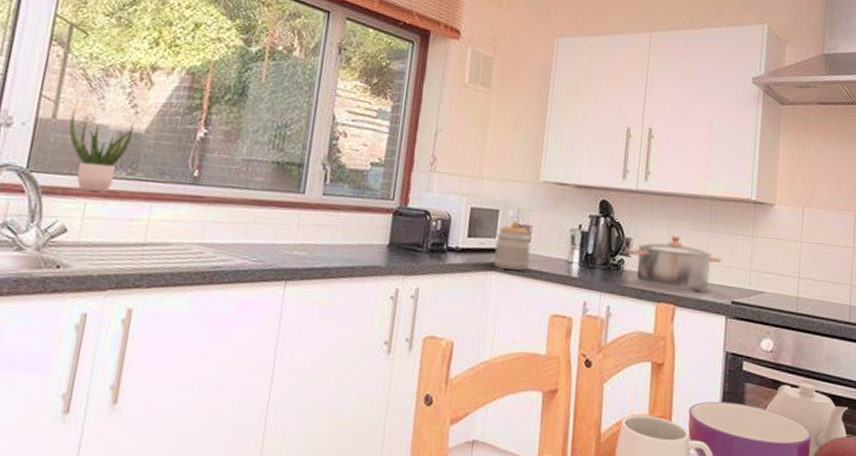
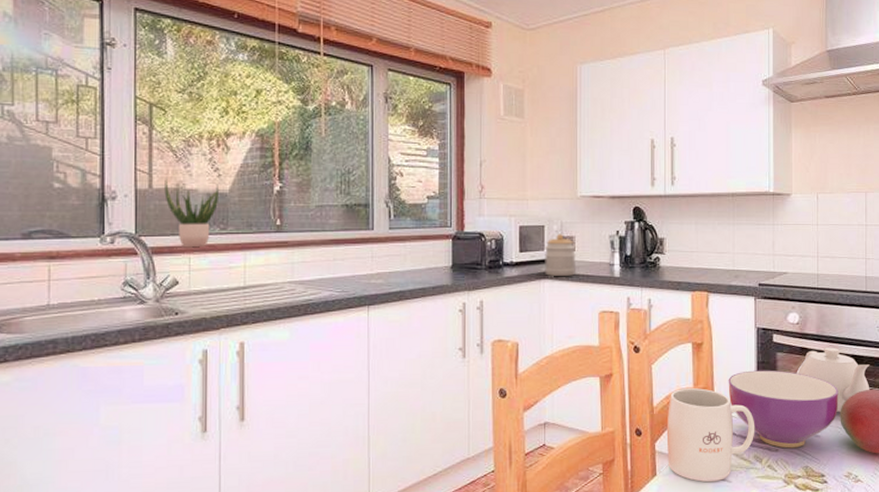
cooking pot: present [626,235,722,292] -> none [660,231,747,279]

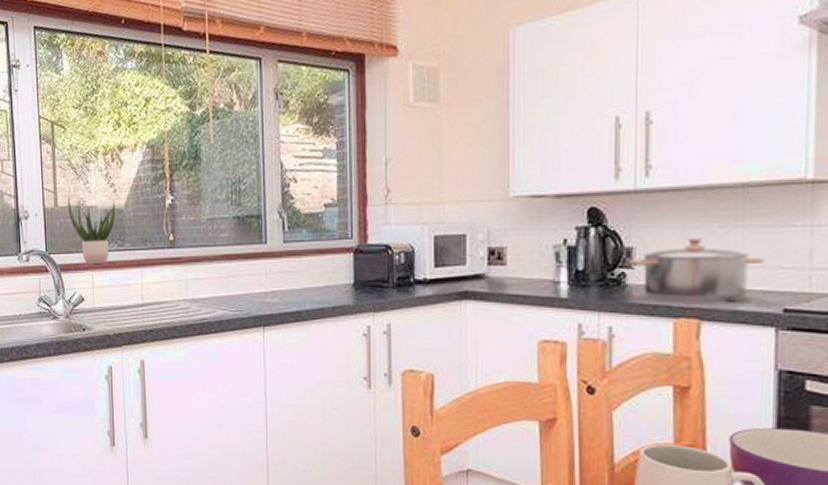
jar: present [545,233,576,277] -> none [467,243,507,298]
cooking pot: none [660,231,747,279] -> present [627,237,765,301]

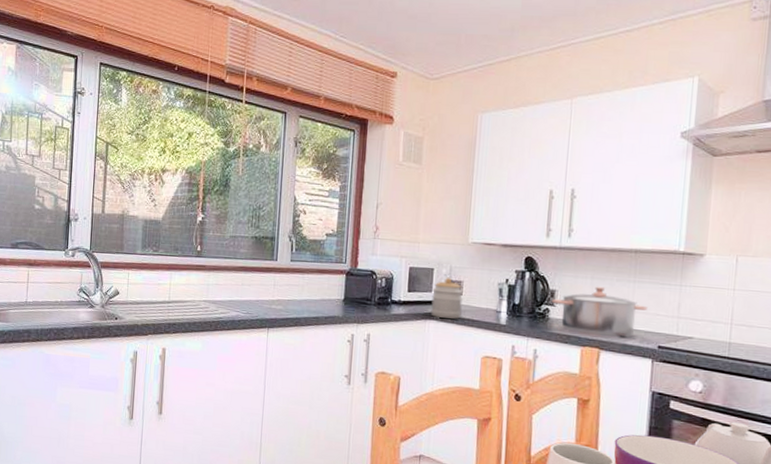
potted plant: present [68,194,116,265] -> none [113,204,155,266]
jar: none [467,243,507,298] -> present [431,277,463,319]

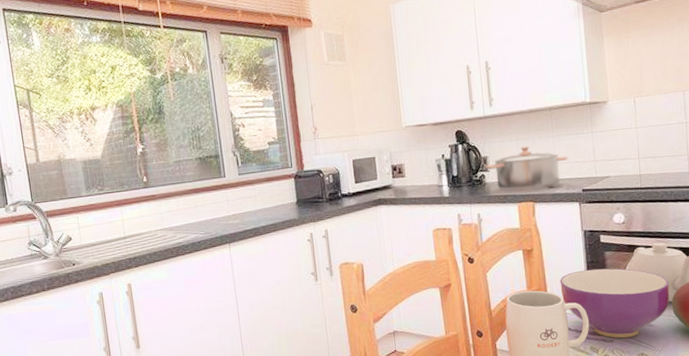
jar: present [431,277,463,319] -> none [377,162,408,202]

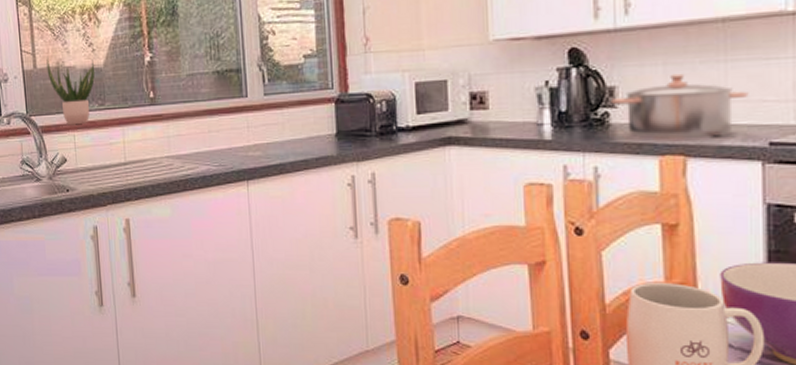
potted plant: none [48,150,94,209] -> present [46,55,95,126]

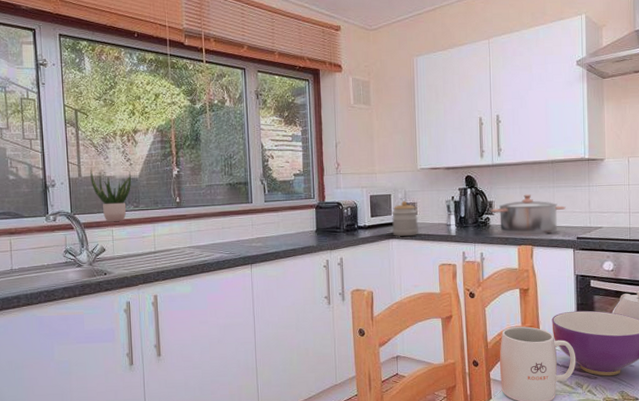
jar: none [449,88,491,143] -> present [392,200,418,237]

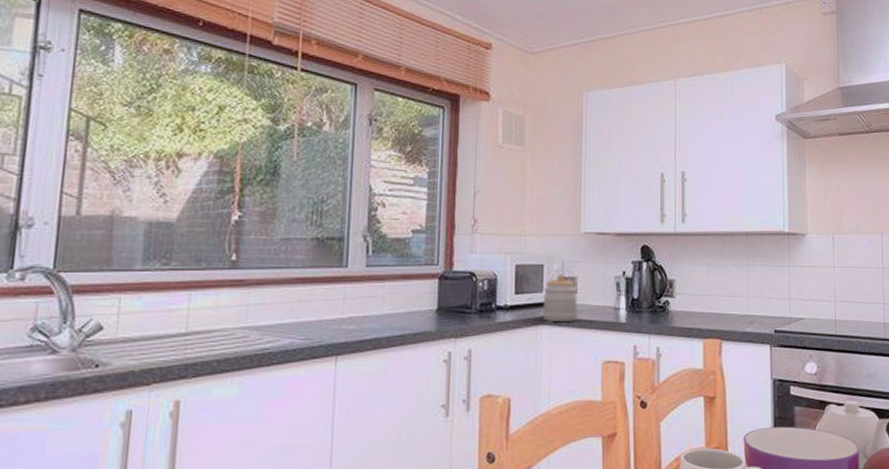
potted plant: present [90,167,132,223] -> none [95,201,165,286]
cooking pot: present [490,194,566,235] -> none [670,272,762,325]

